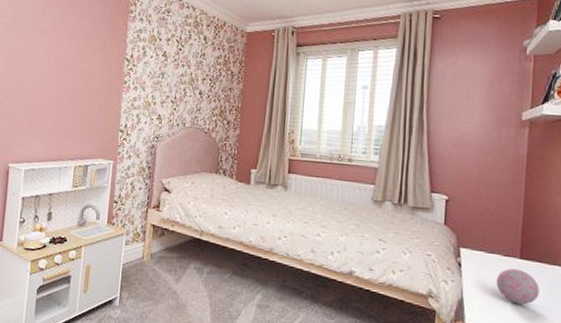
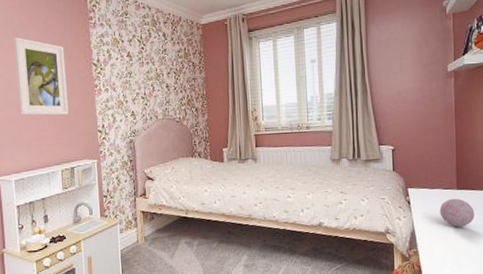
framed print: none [42,21,99,108] -> present [14,37,69,116]

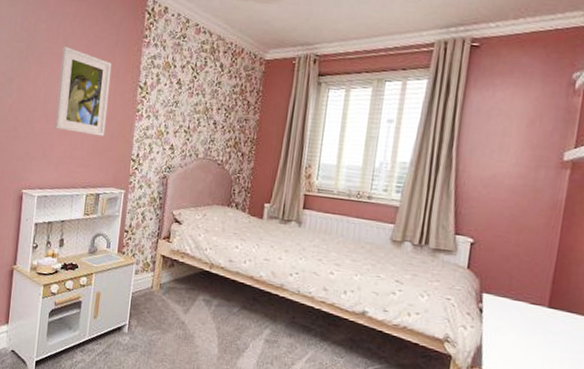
decorative ball: present [440,198,475,227] -> none [519,317,567,355]

